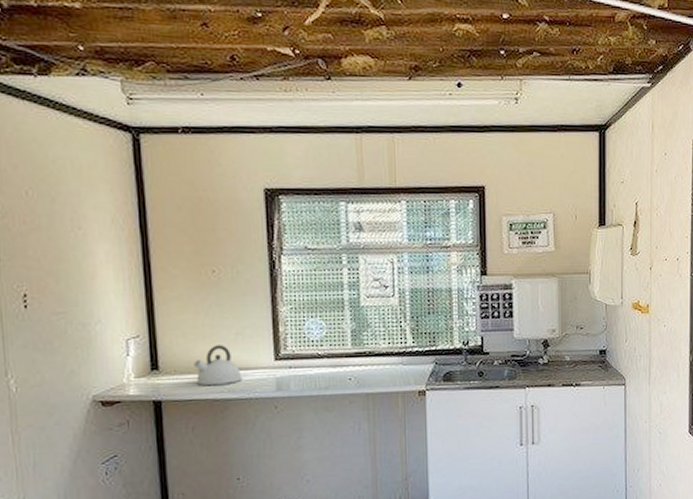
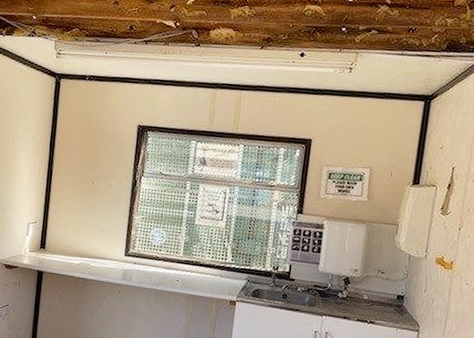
kettle: present [194,345,242,386] -> none [68,237,100,268]

